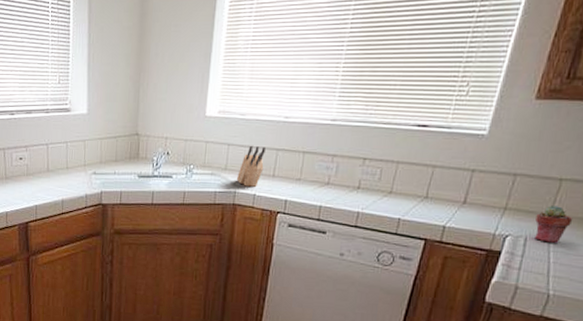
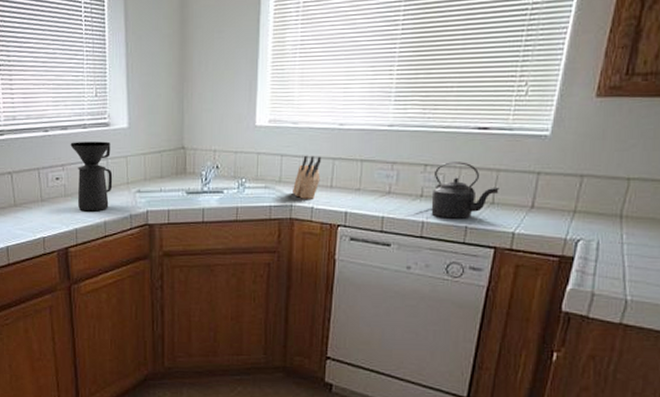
coffee maker: none [33,125,72,190] -> present [70,141,113,212]
kettle: none [366,156,434,211] -> present [431,162,499,219]
potted succulent: present [535,205,573,243] -> none [606,207,645,245]

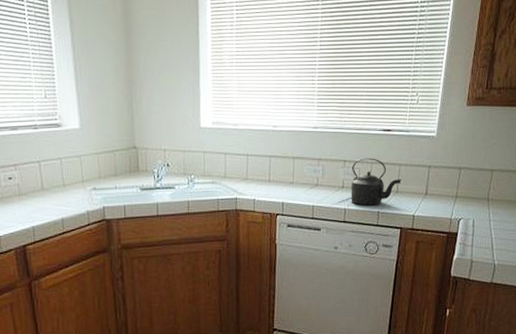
coffee maker: present [70,141,113,212] -> none [21,142,68,210]
knife block: present [293,156,321,199] -> none [237,154,260,192]

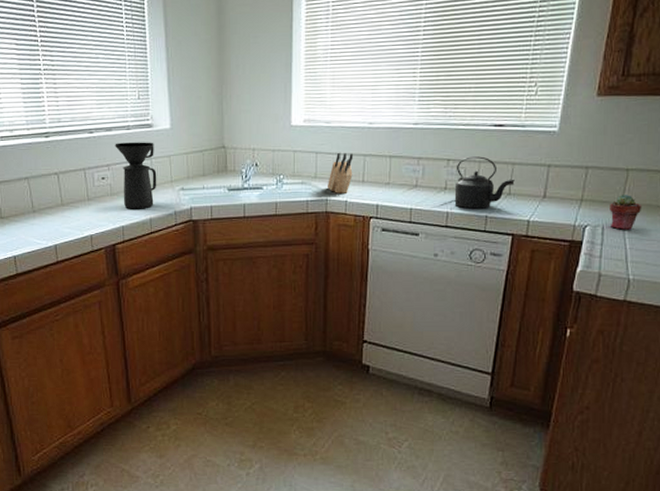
coffee maker: none [21,142,68,210] -> present [115,142,157,209]
knife block: none [237,154,260,192] -> present [328,153,353,193]
potted succulent: none [479,192,504,222] -> present [610,195,642,230]

